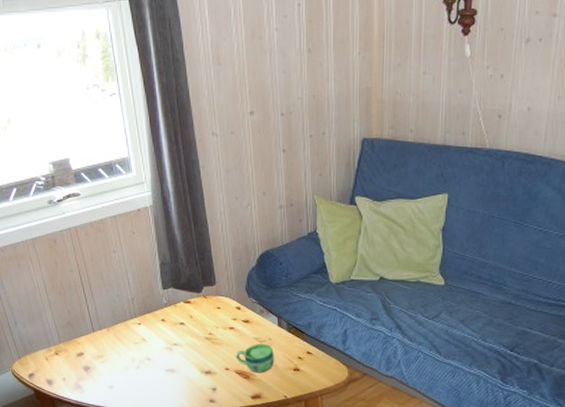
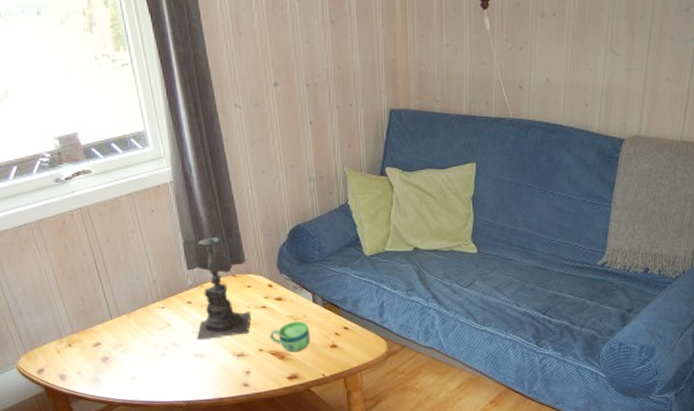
candle holder: none [168,247,220,356] -> present [196,224,251,341]

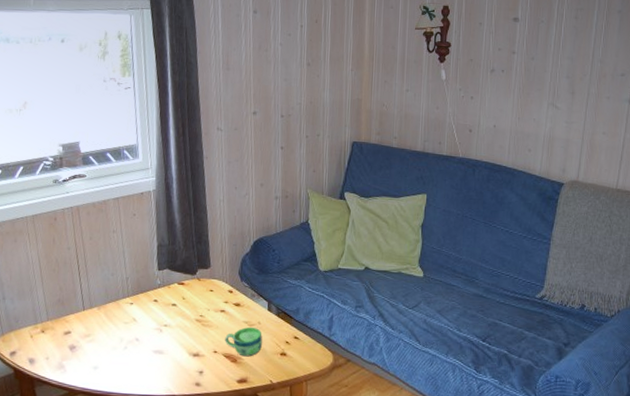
candle holder: present [196,224,251,341] -> none [157,231,211,337]

